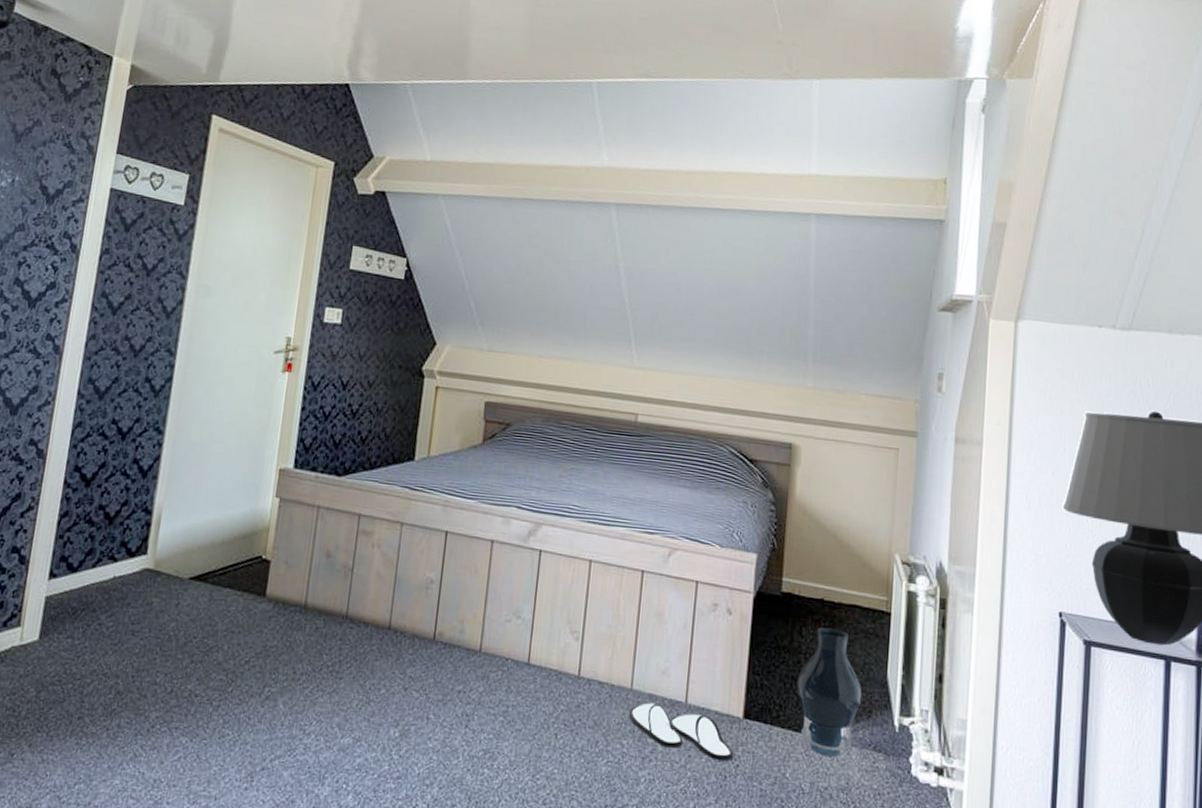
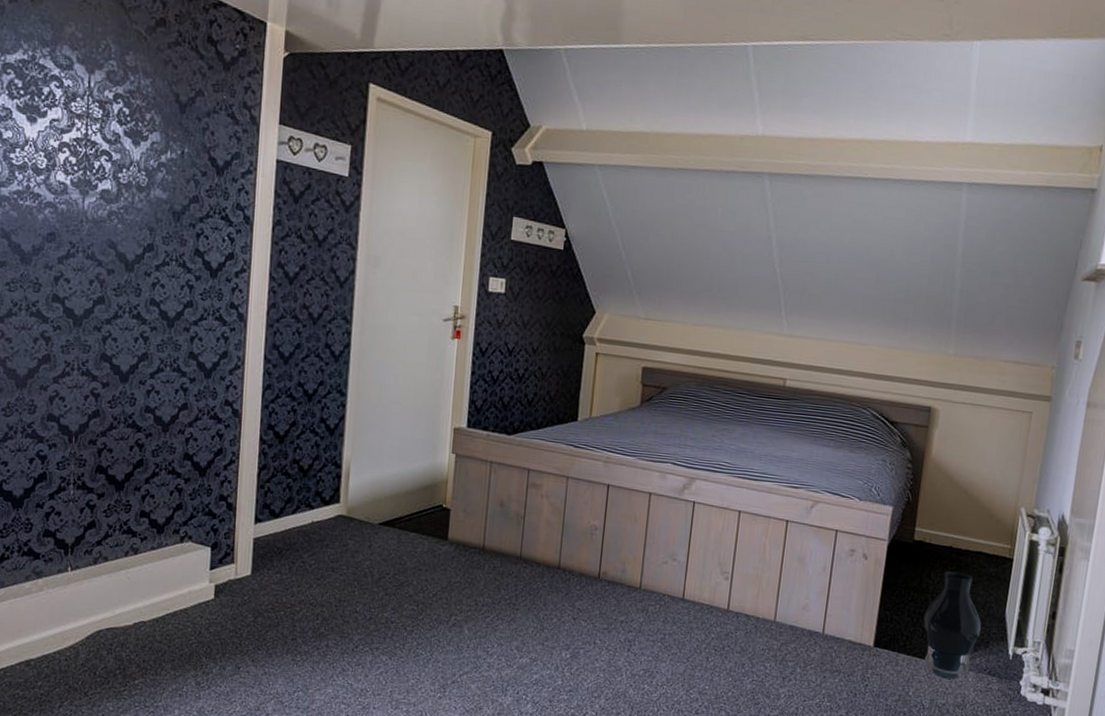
slippers: present [629,702,734,761] -> none [772,633,864,681]

